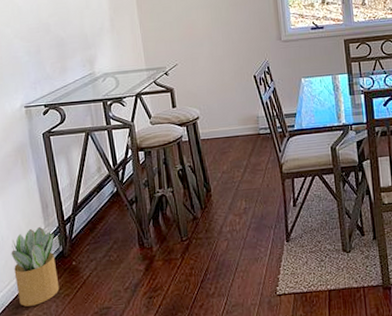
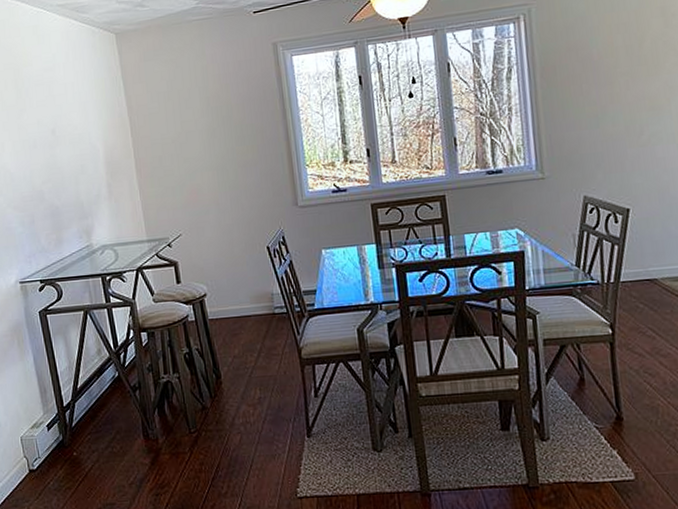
potted plant: present [11,226,60,307] -> none [9,412,60,499]

